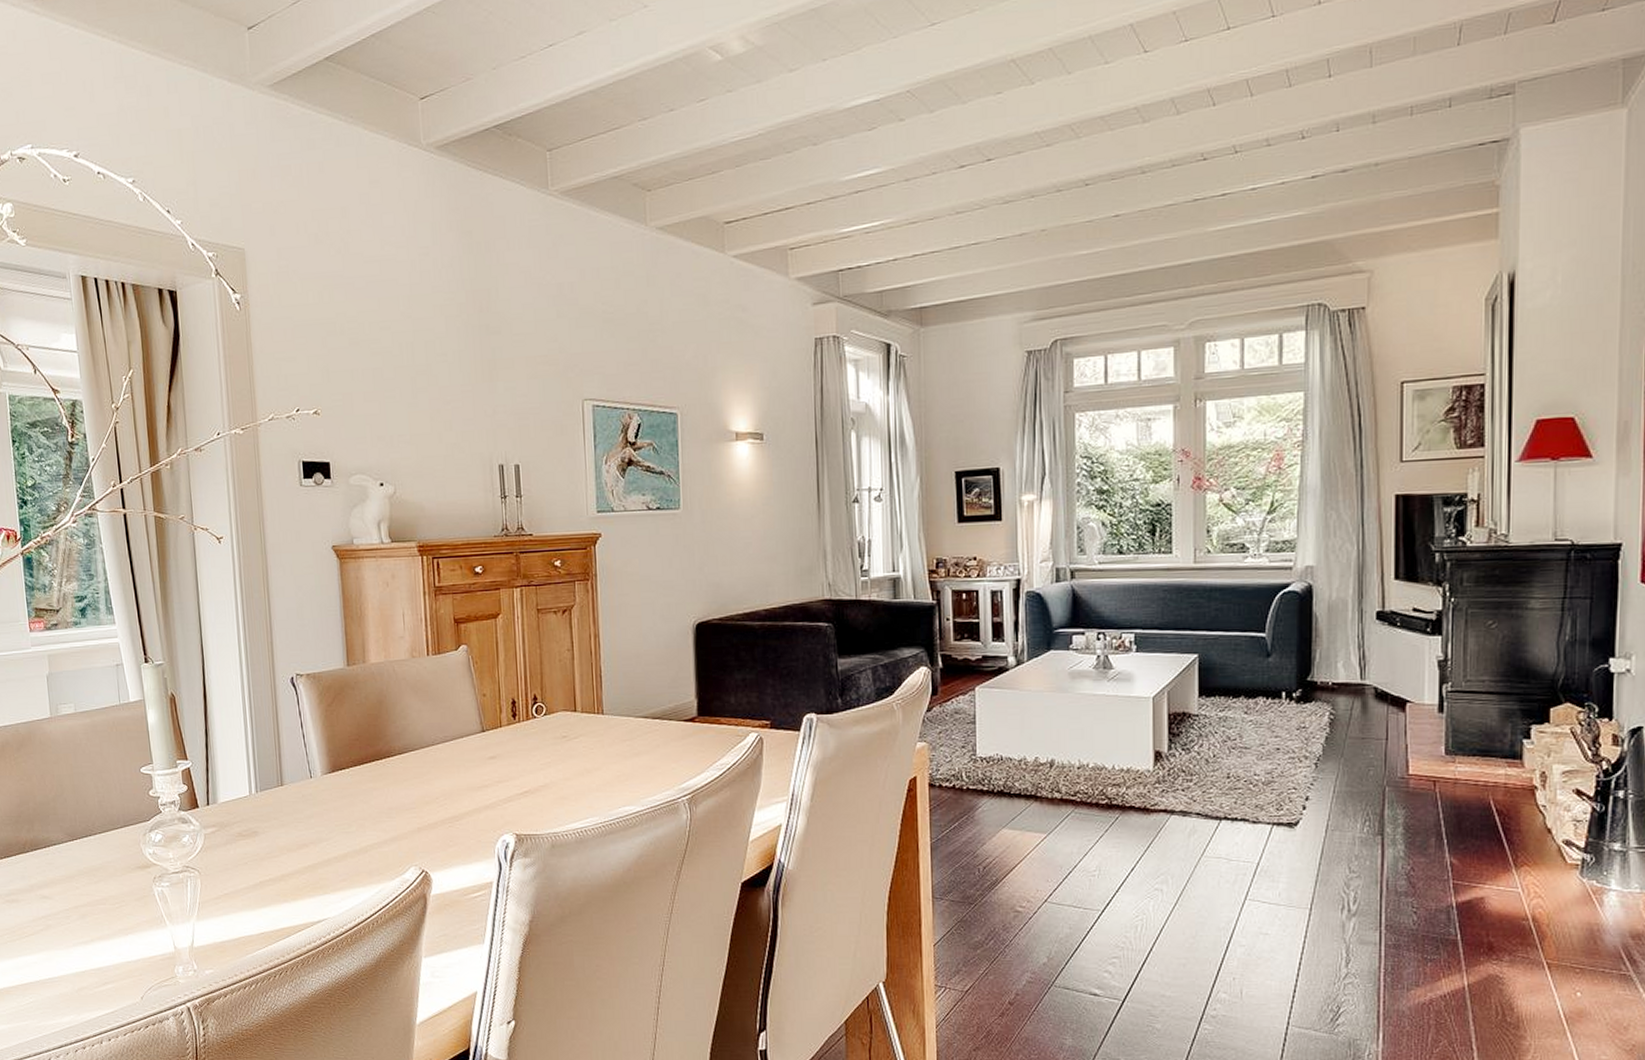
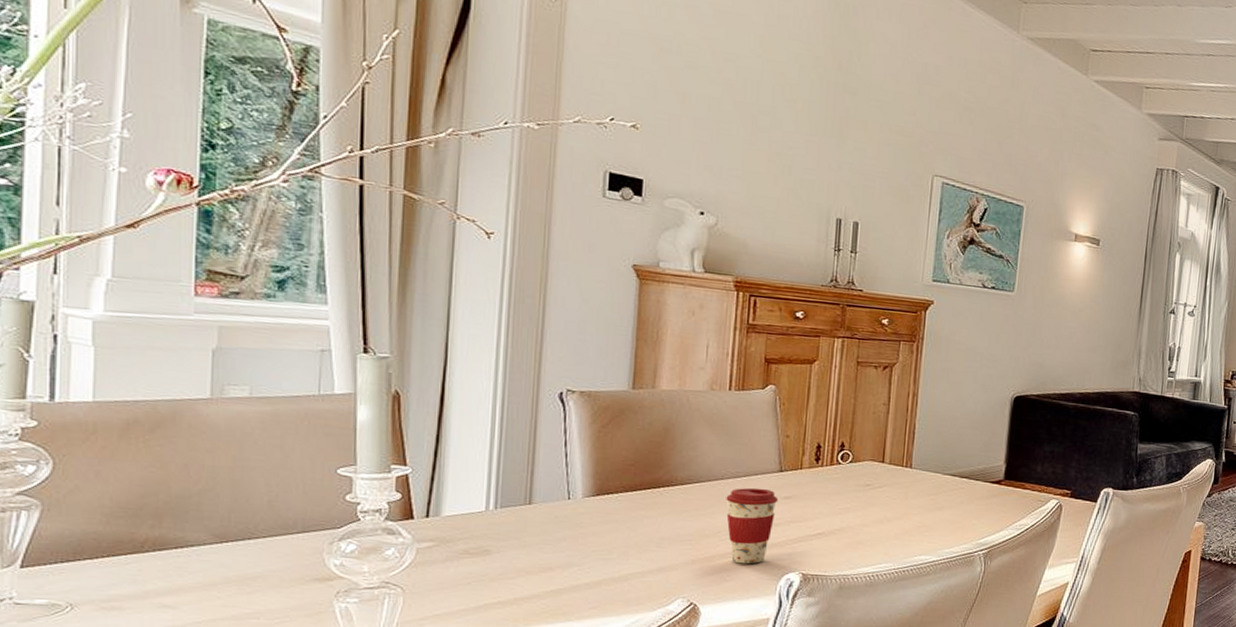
coffee cup: none [439,750,485,828] -> present [726,487,779,564]

